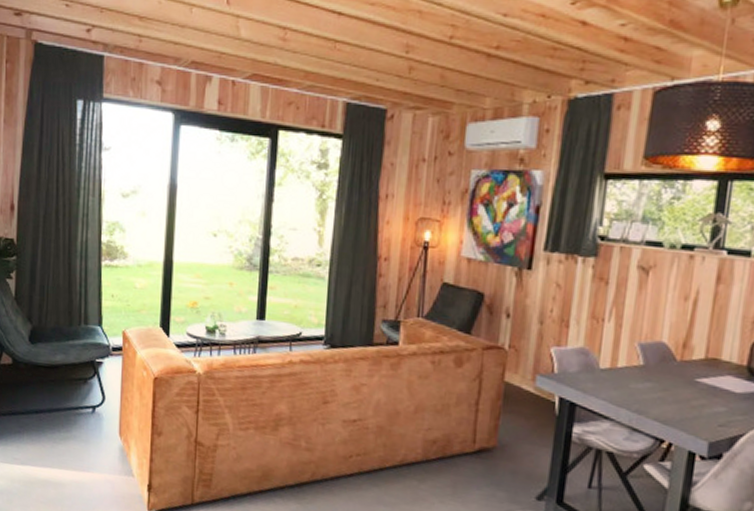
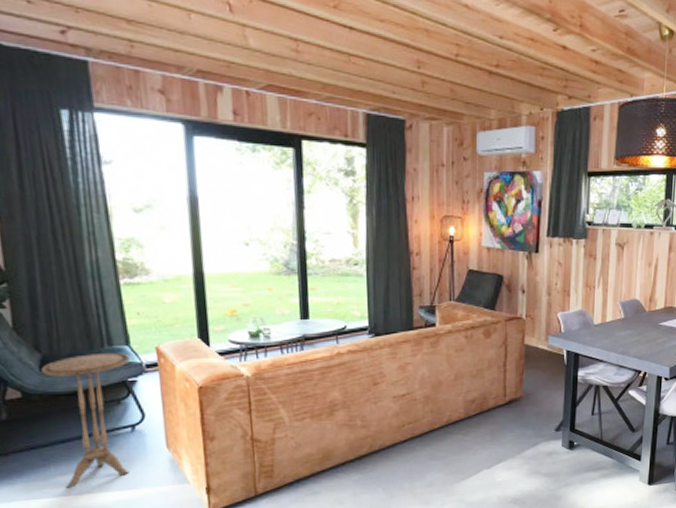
side table: none [30,330,101,459] -> present [41,352,131,488]

